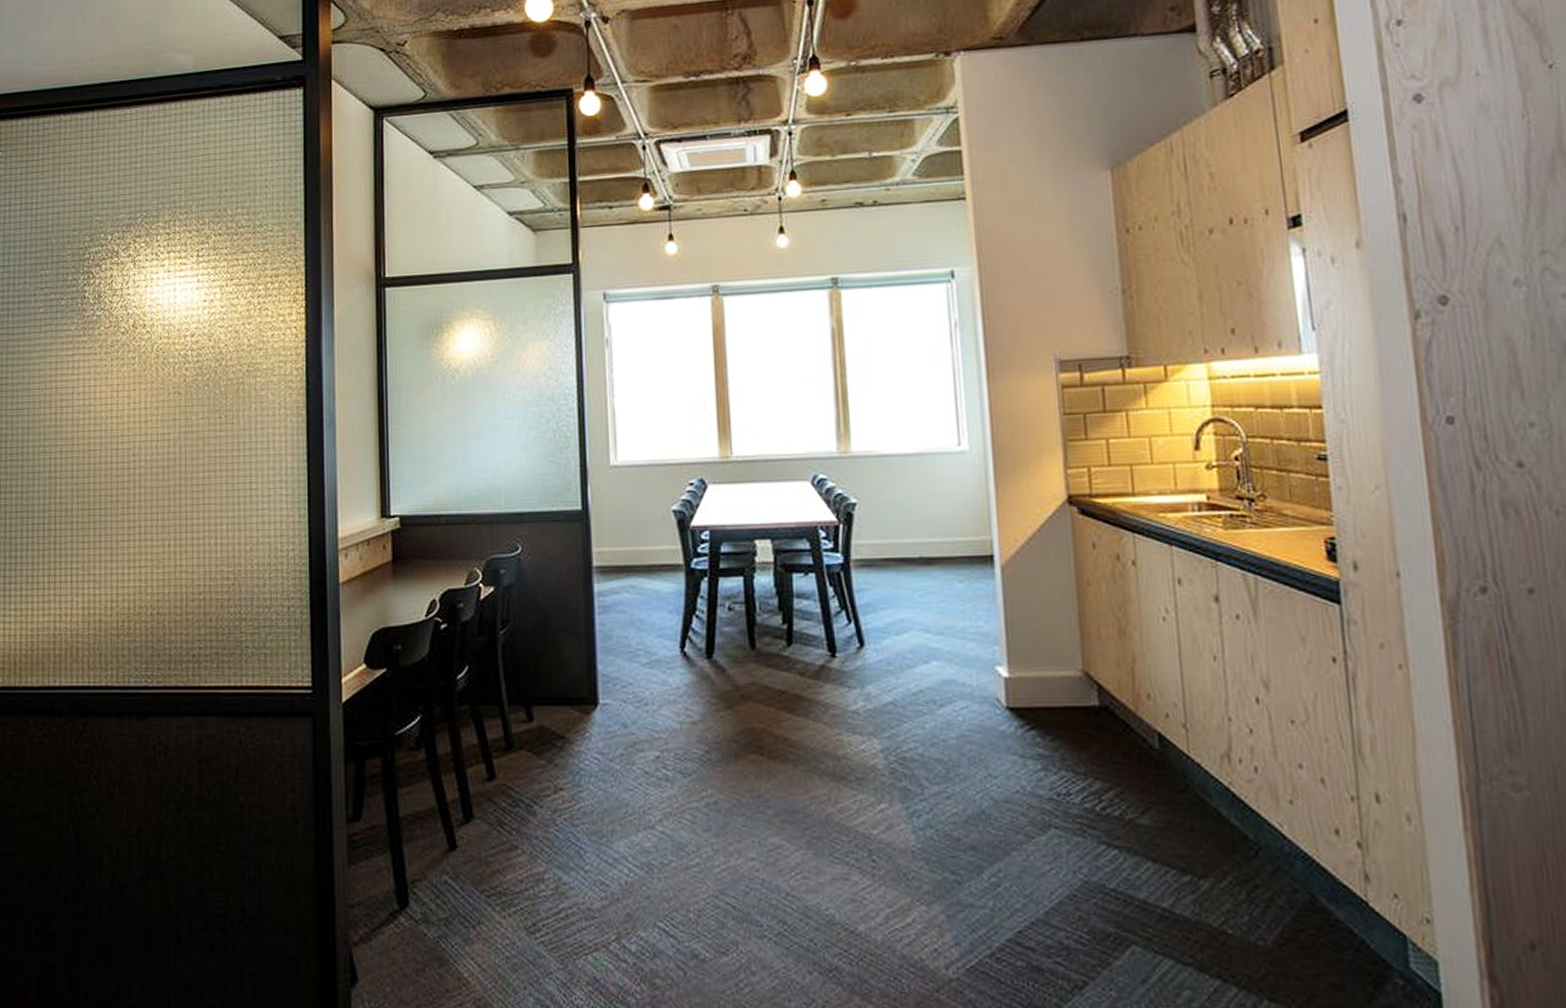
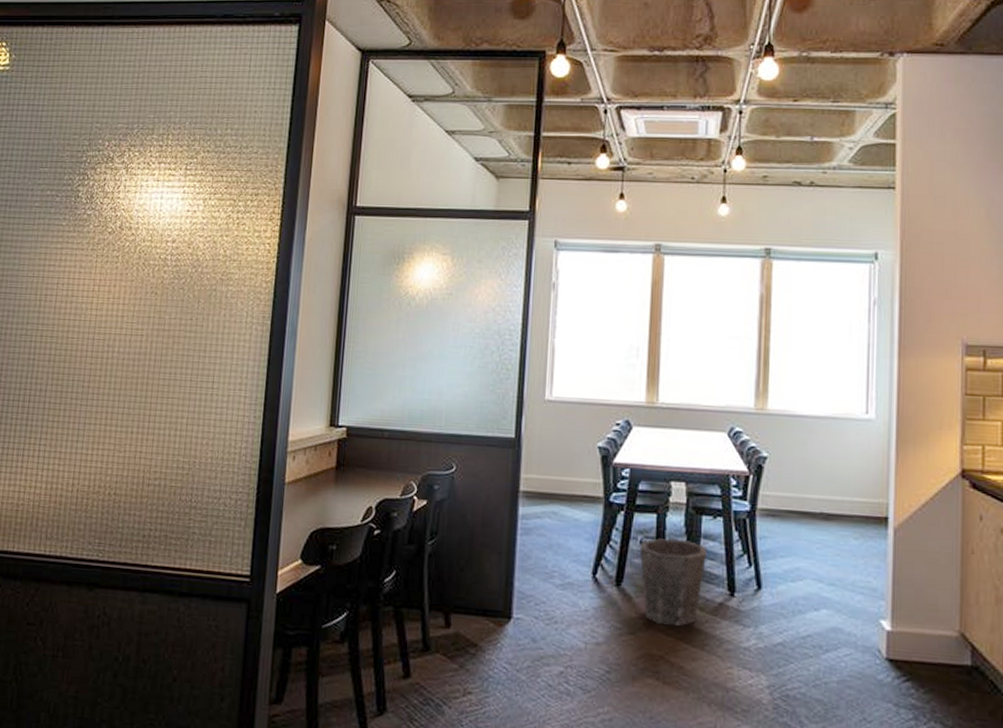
waste bin: none [728,602,802,694] -> present [639,538,707,626]

